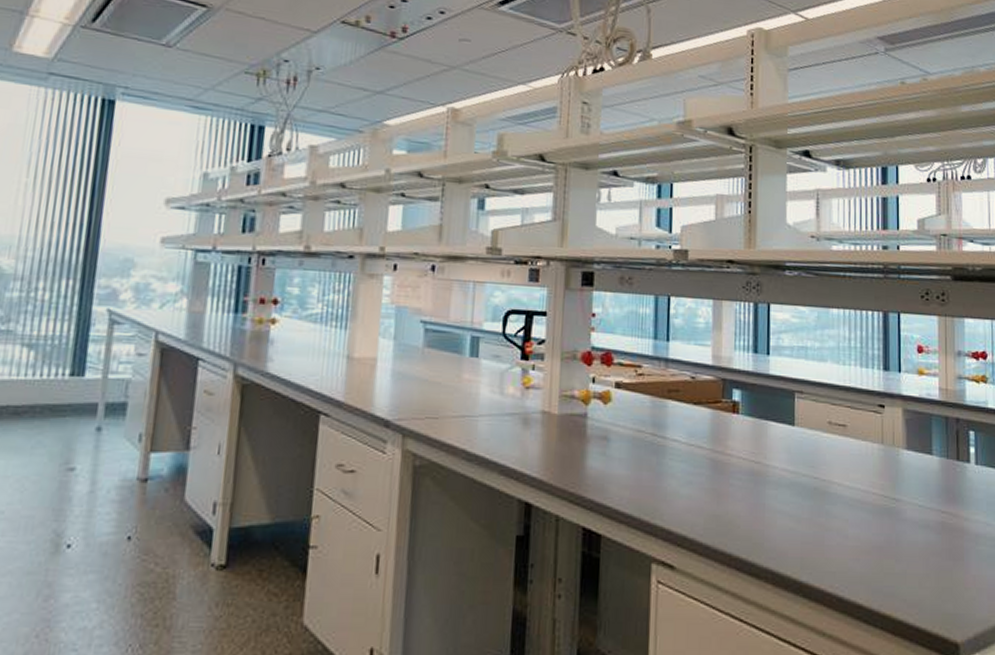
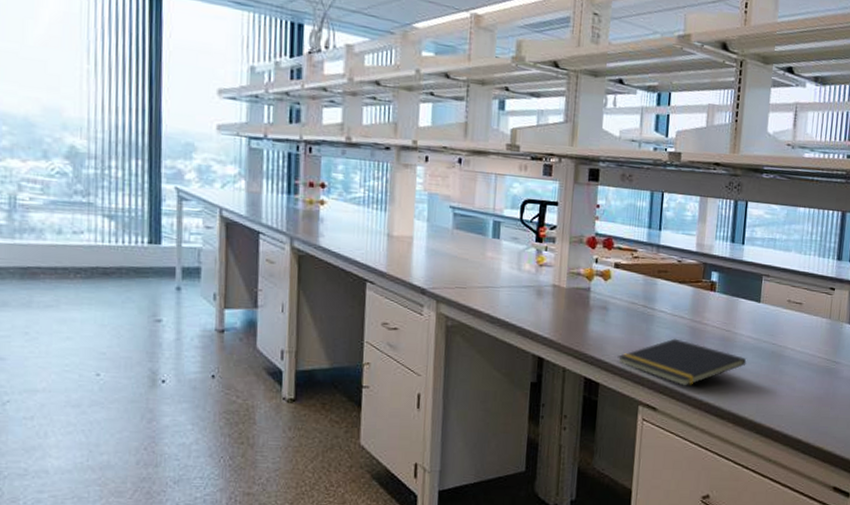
notepad: none [623,474,784,536] -> present [617,338,747,386]

